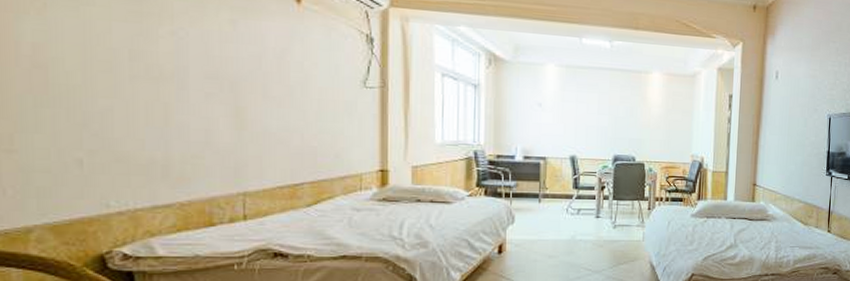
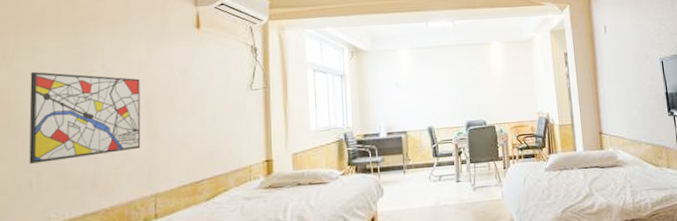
wall art: none [72,26,225,140] -> present [29,72,141,164]

